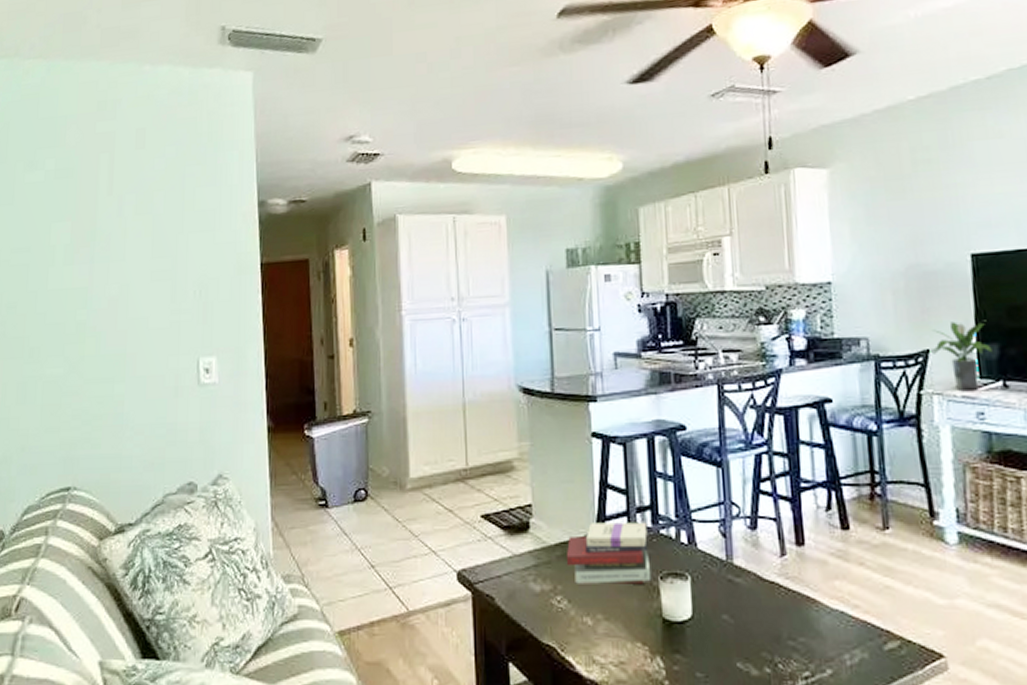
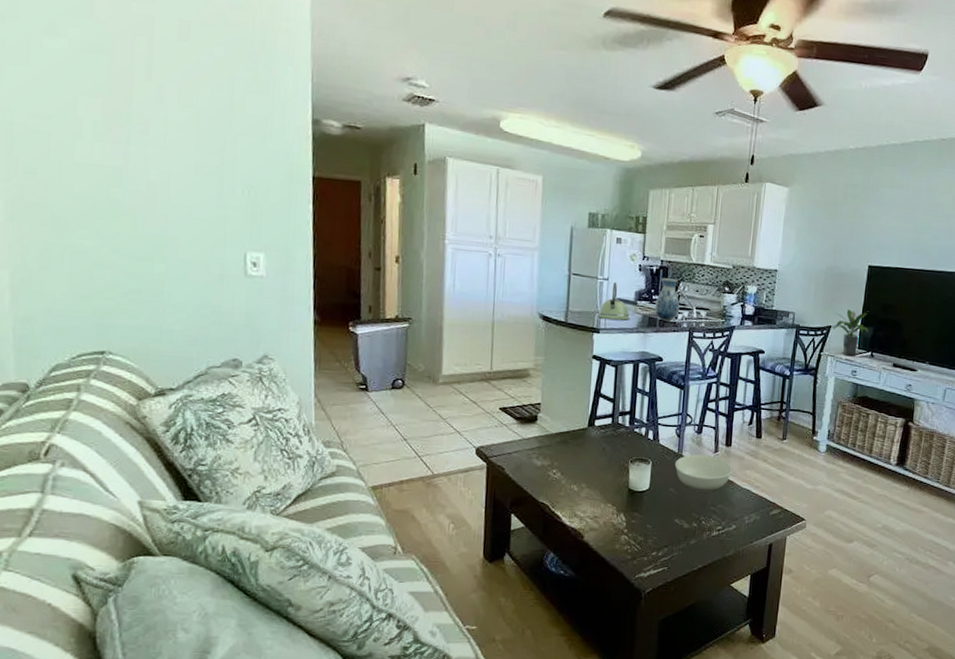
books: present [566,522,652,584] -> none [562,420,626,465]
kettle: none [591,332,634,383] -> present [597,282,630,321]
vase: none [666,316,700,375] -> present [655,278,680,322]
bowl: none [724,561,813,619] -> present [674,454,733,493]

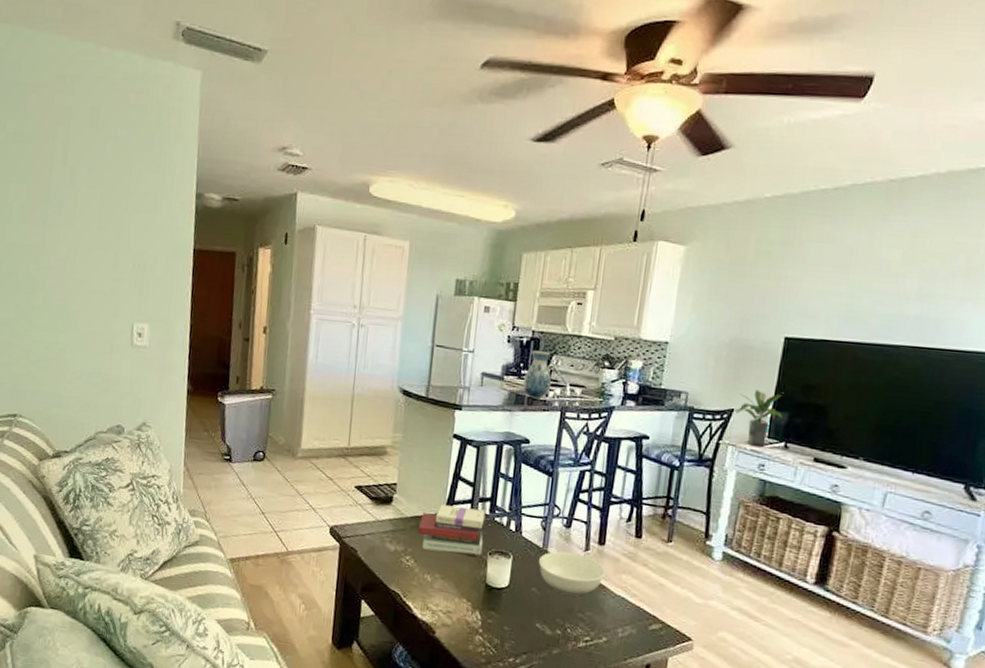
books: none [562,420,626,465] -> present [417,504,486,556]
kettle: present [597,282,630,321] -> none [460,355,495,397]

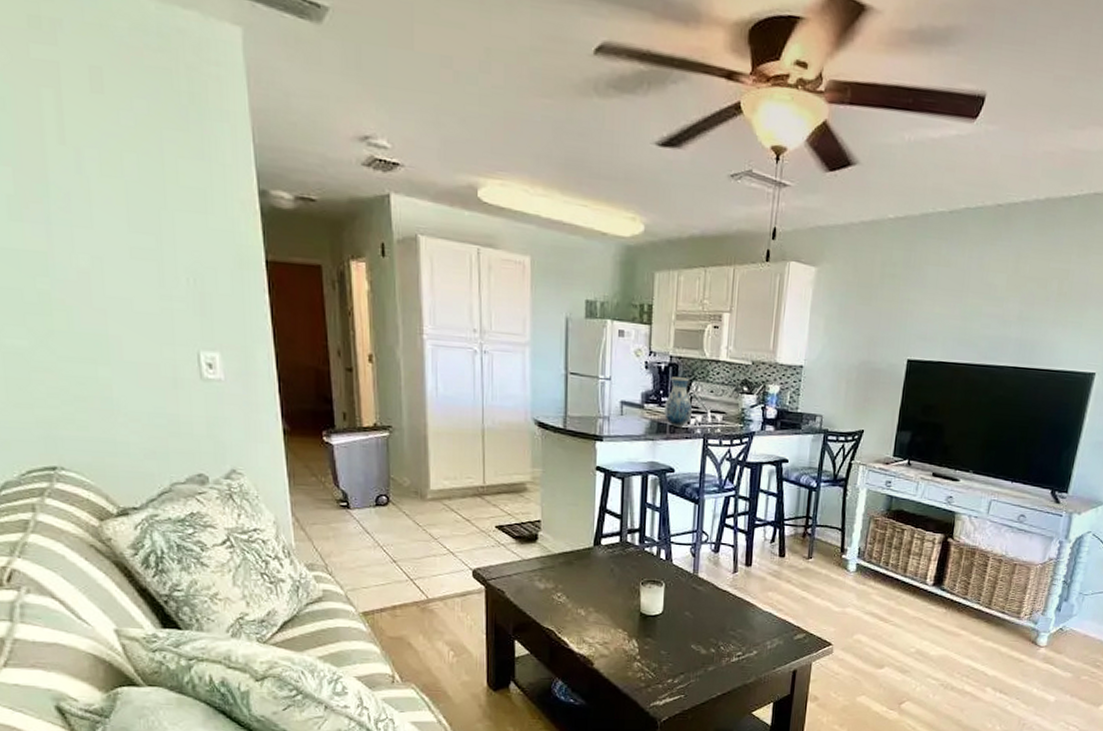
books: present [417,504,486,556] -> none [567,539,635,587]
bowl: present [538,551,606,597] -> none [689,575,754,616]
potted plant: present [735,389,784,448] -> none [865,411,907,466]

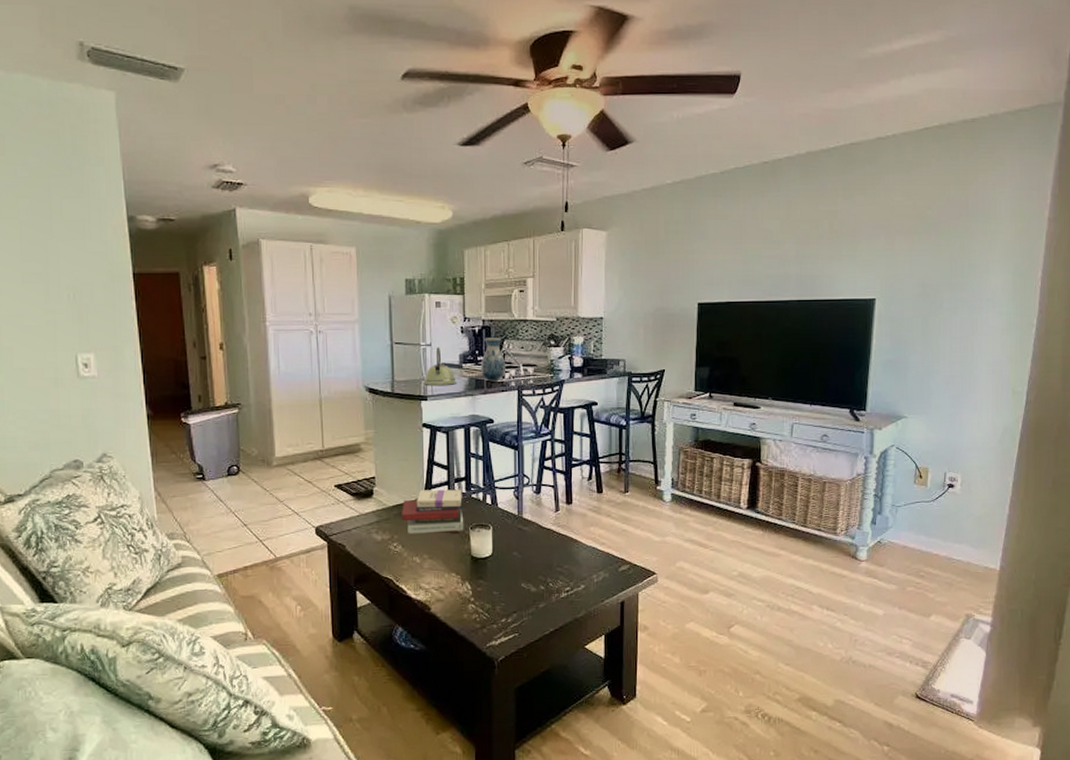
books: none [567,539,635,587] -> present [401,489,464,534]
kettle: none [599,382,636,427] -> present [423,347,456,387]

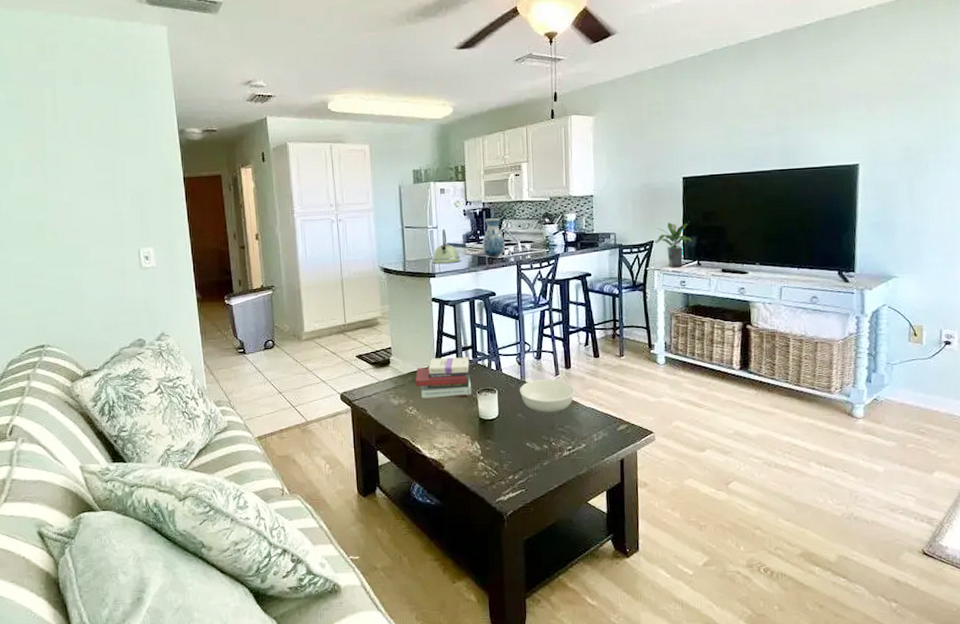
bowl: none [516,515,576,554] -> present [519,379,576,415]
potted plant: none [666,350,705,400] -> present [655,221,692,268]

